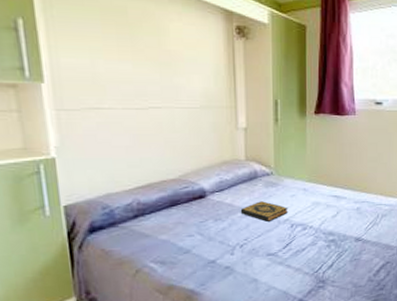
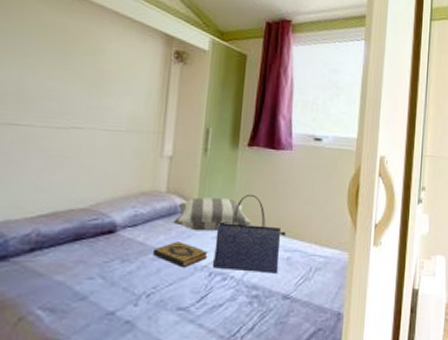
pillow: none [255,162,324,191] -> present [173,197,252,232]
tote bag: none [293,156,355,222] -> present [213,194,286,274]

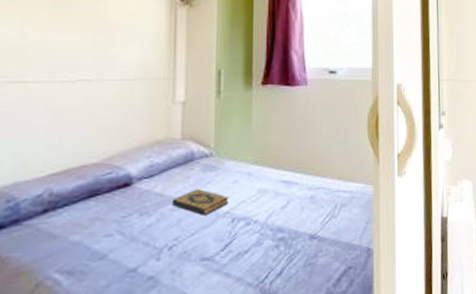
pillow: present [173,197,252,232] -> none [191,140,272,177]
tote bag: present [213,194,286,274] -> none [235,133,307,214]

